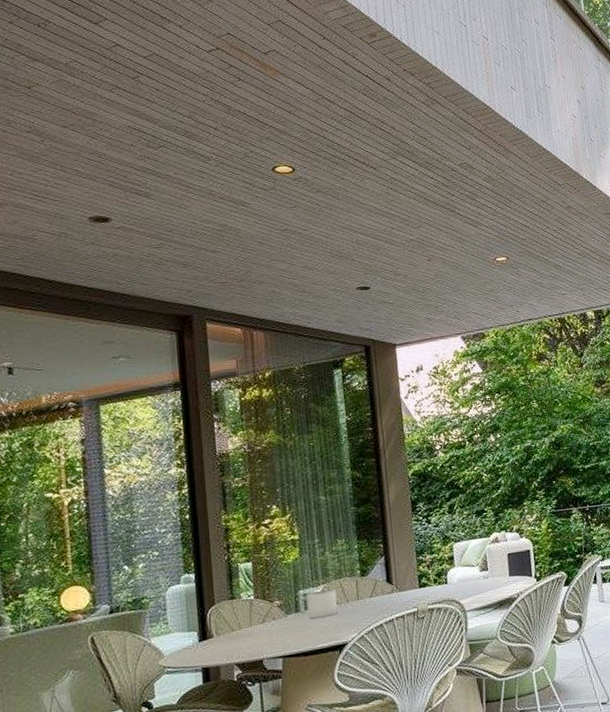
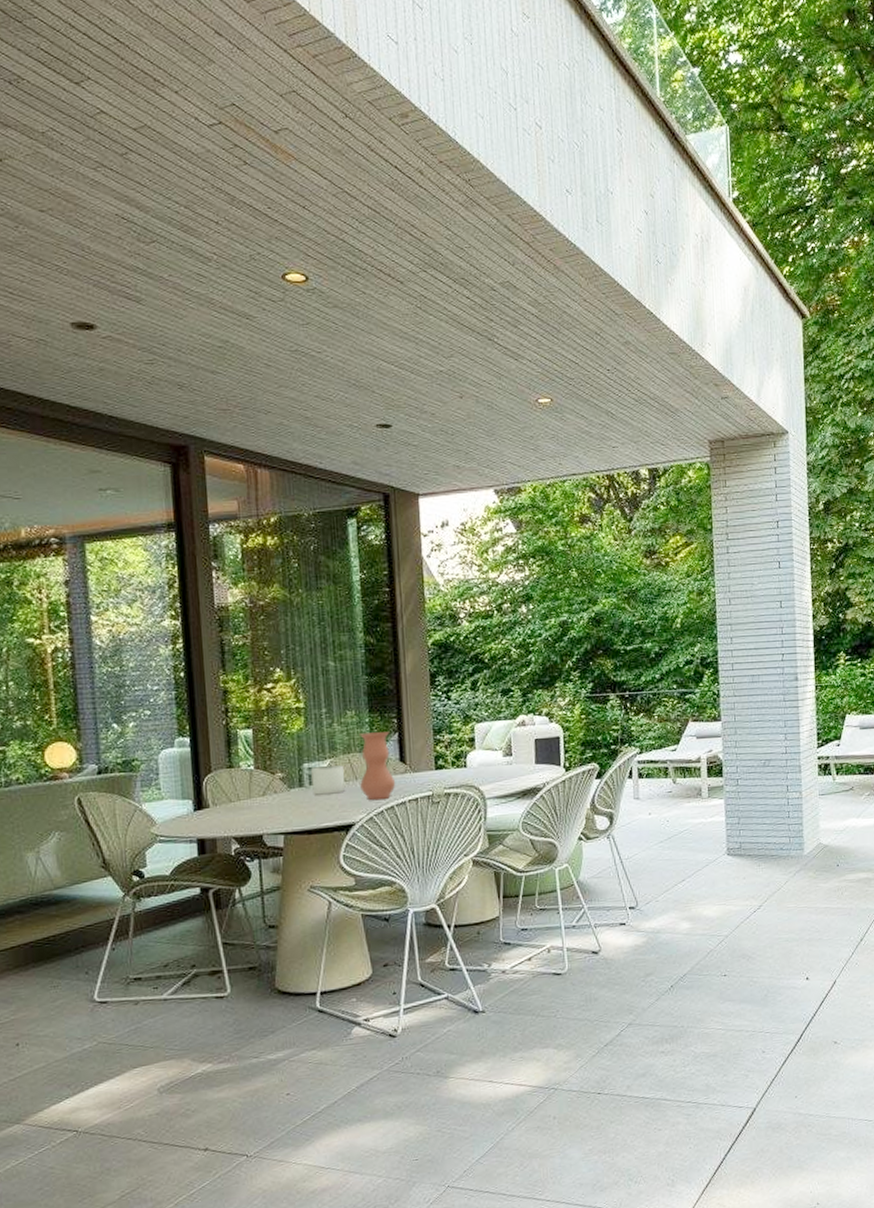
vase: none [350,556,384,621] -> present [360,732,396,801]

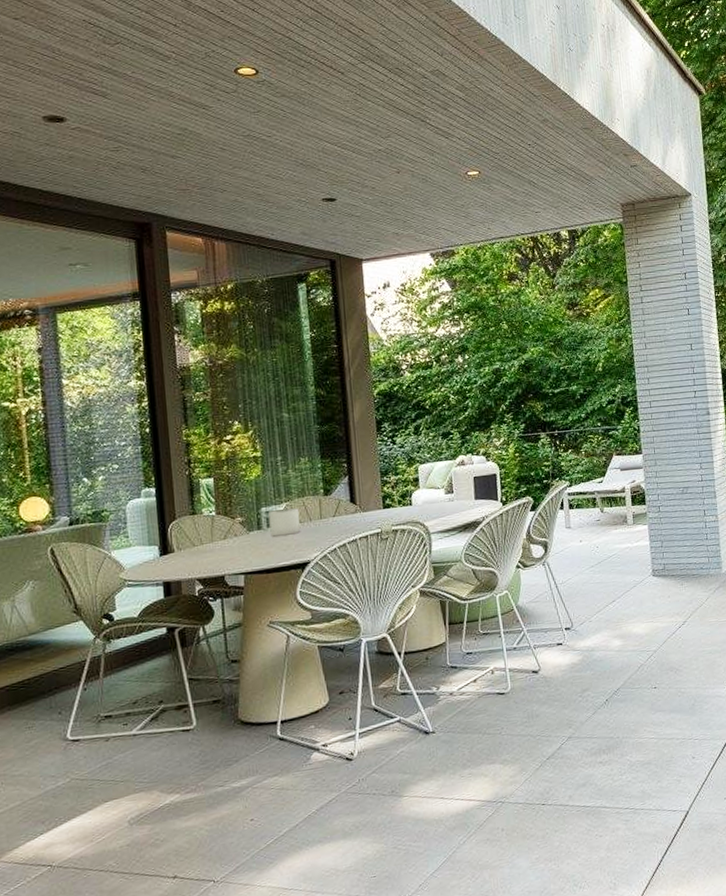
vase: present [360,732,396,801] -> none [313,475,347,540]

